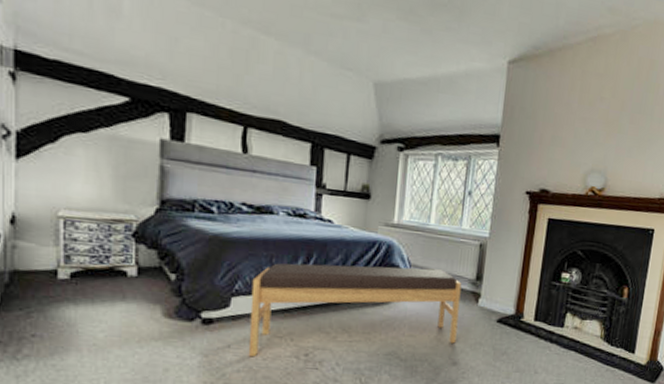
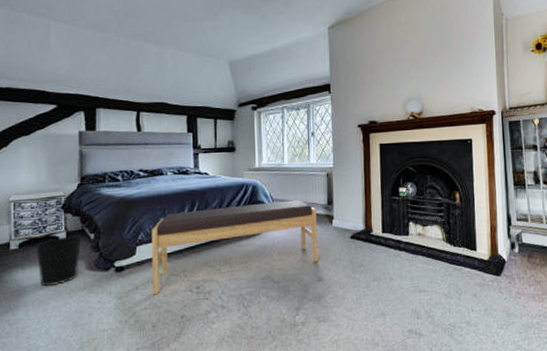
wastebasket: none [92,271,159,330] -> present [34,235,82,286]

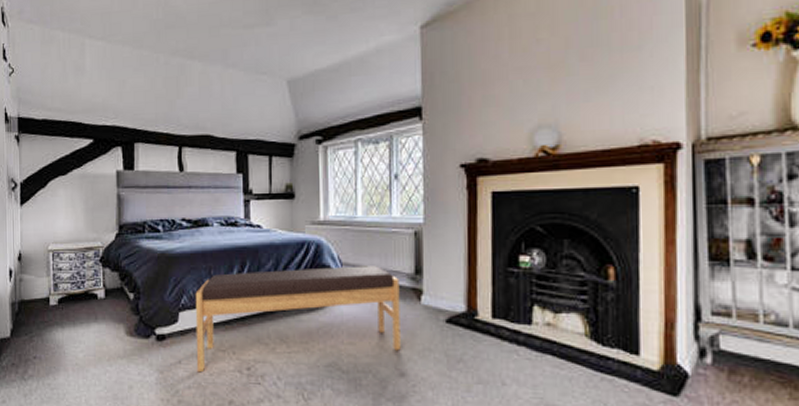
wastebasket: present [34,235,82,286] -> none [73,294,121,350]

